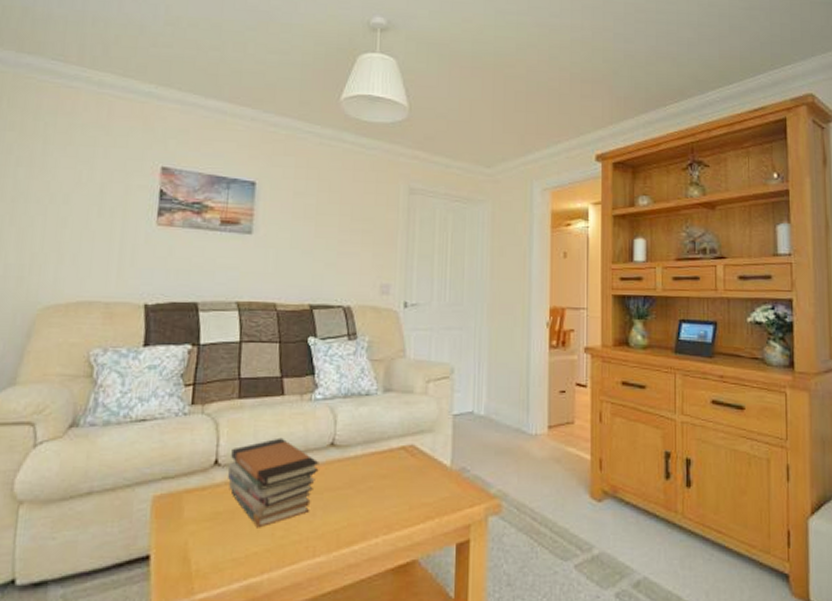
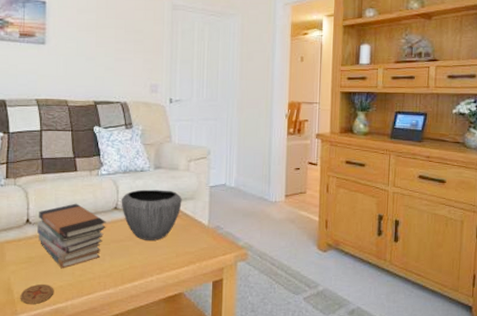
coaster: none [199,549,246,579] -> present [20,283,54,304]
bowl: none [339,419,418,488] -> present [121,189,182,240]

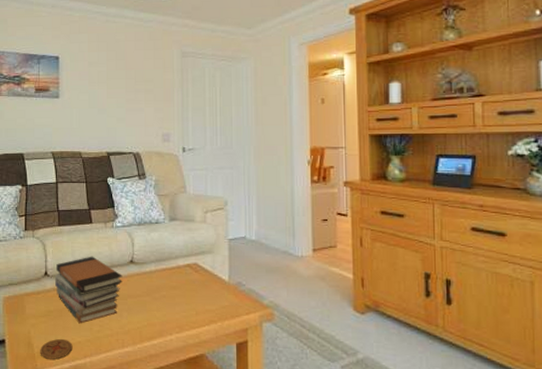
bowl: present [121,189,182,240] -> none [136,242,200,297]

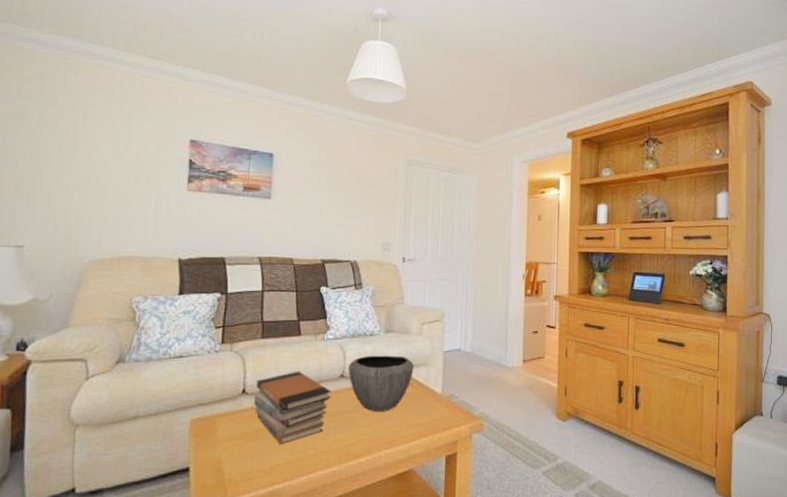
coaster: present [40,338,73,360] -> none [231,462,271,486]
bowl: none [136,242,200,297] -> present [348,355,414,411]

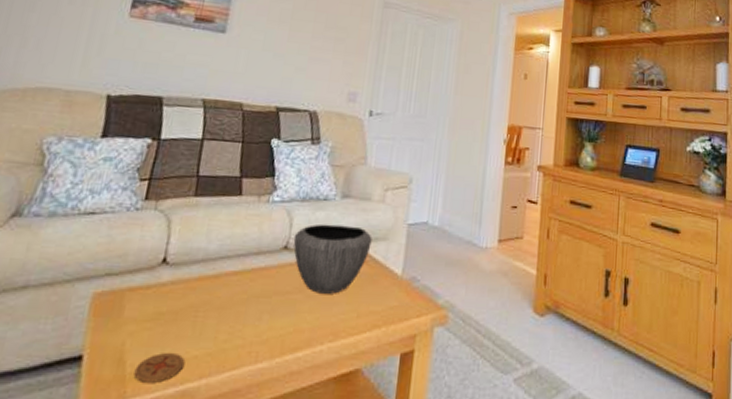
coaster: none [231,462,271,486] -> present [134,352,185,383]
book stack: present [253,371,331,445] -> none [175,238,271,331]

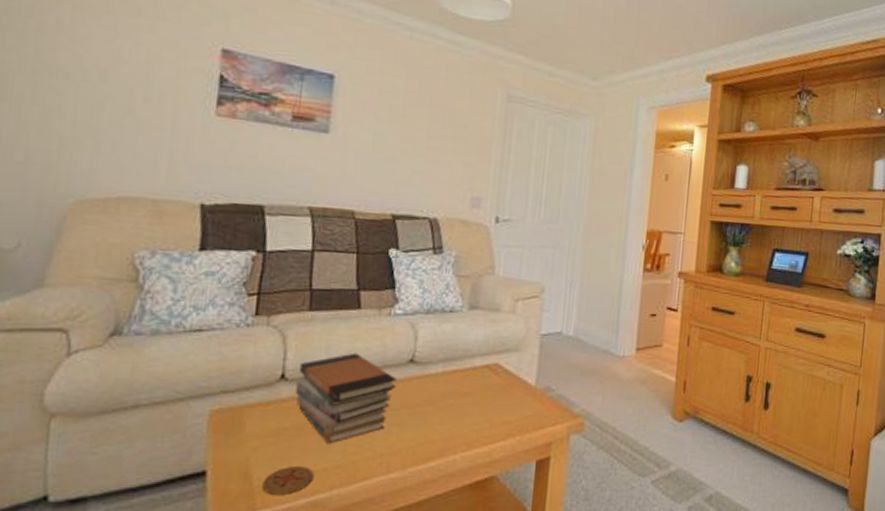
book stack: none [175,238,271,331] -> present [295,352,397,444]
bowl: present [293,224,372,294] -> none [419,336,503,405]

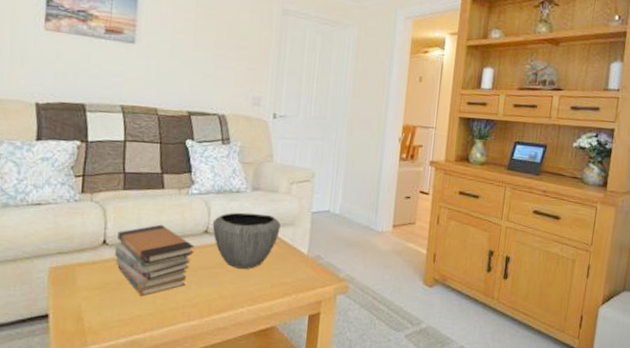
coaster: present [262,465,314,495] -> none [91,312,131,335]
bowl: none [419,336,503,405] -> present [212,212,281,269]

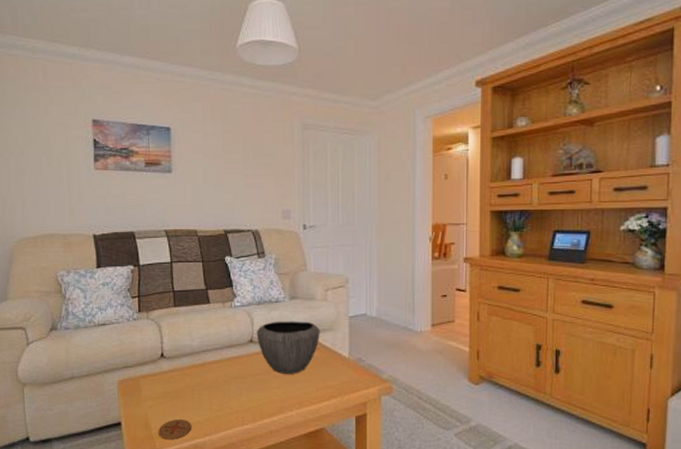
coaster: none [91,312,131,335] -> present [158,418,192,439]
book stack: present [114,224,195,297] -> none [171,336,242,404]

